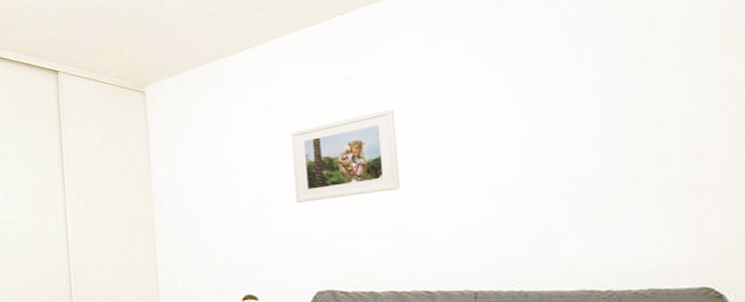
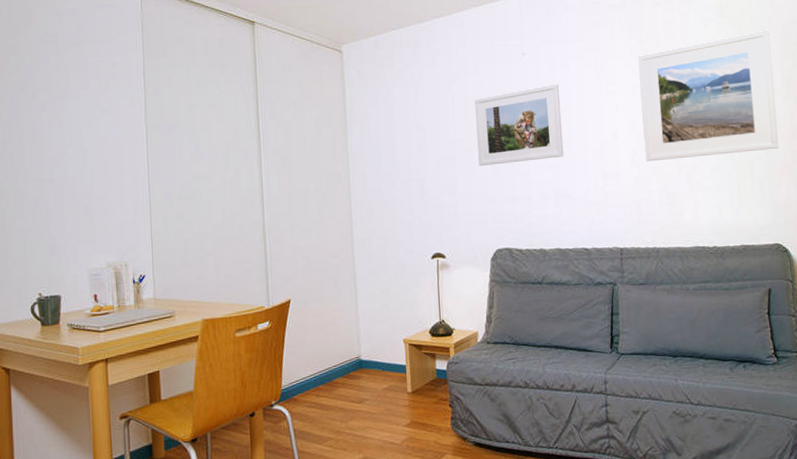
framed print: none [500,20,711,192] -> present [638,30,779,162]

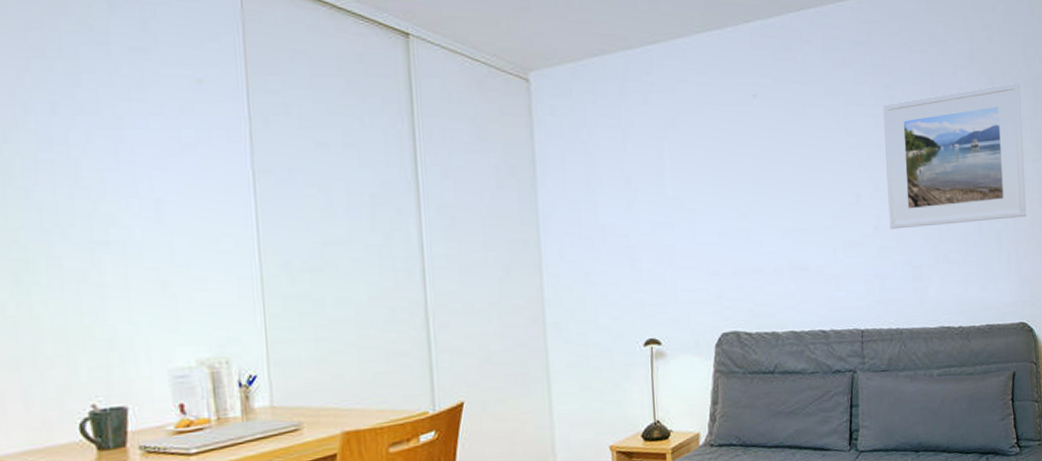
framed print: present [474,84,564,166] -> none [695,134,800,232]

